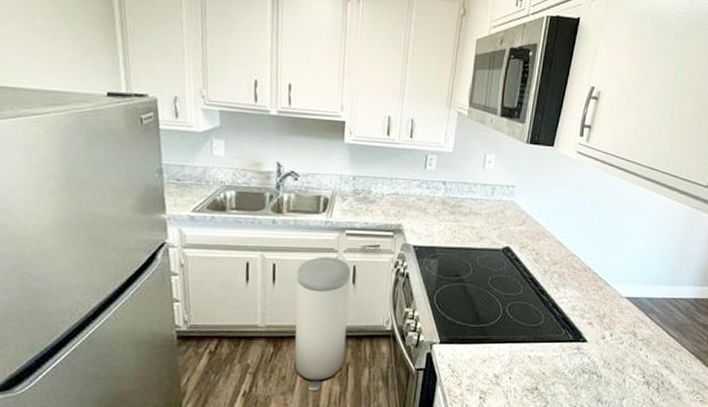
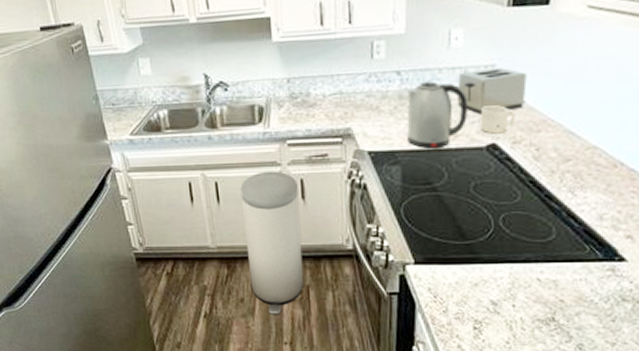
kettle: none [445,192,493,247] -> present [407,81,468,148]
toaster: none [486,187,535,223] -> present [457,66,527,115]
mug: none [500,216,525,240] -> present [480,104,516,134]

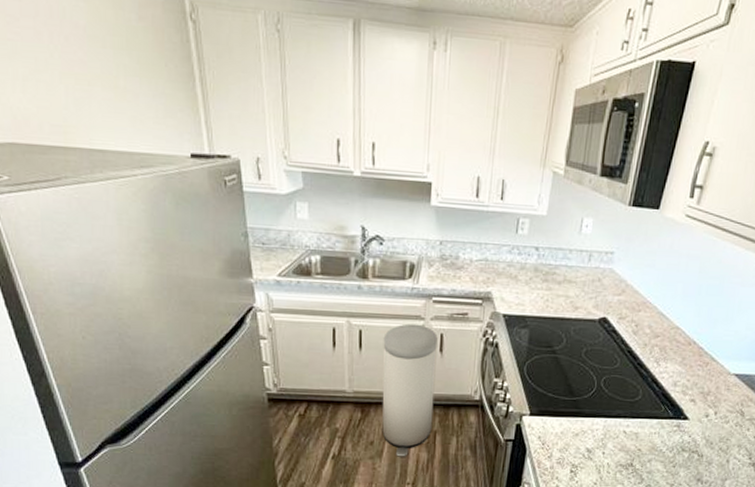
kettle: present [407,81,468,148] -> none [537,259,589,317]
toaster: present [457,66,527,115] -> none [581,254,636,292]
mug: present [480,104,516,134] -> none [596,284,625,310]

